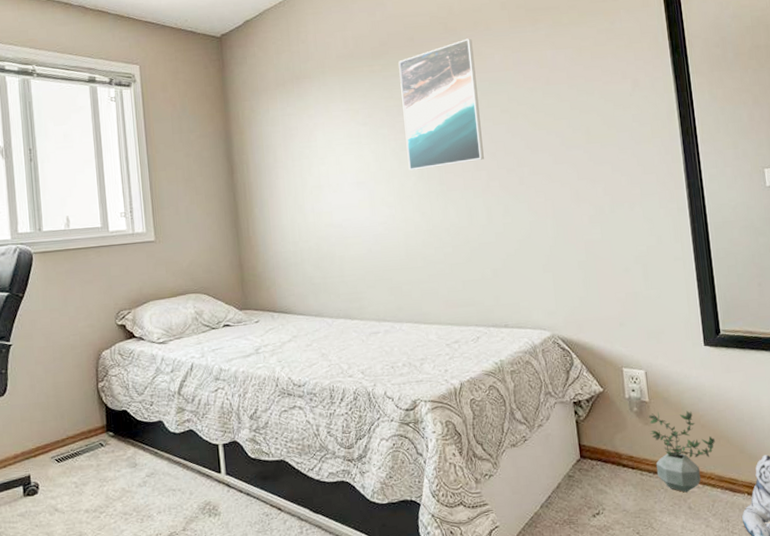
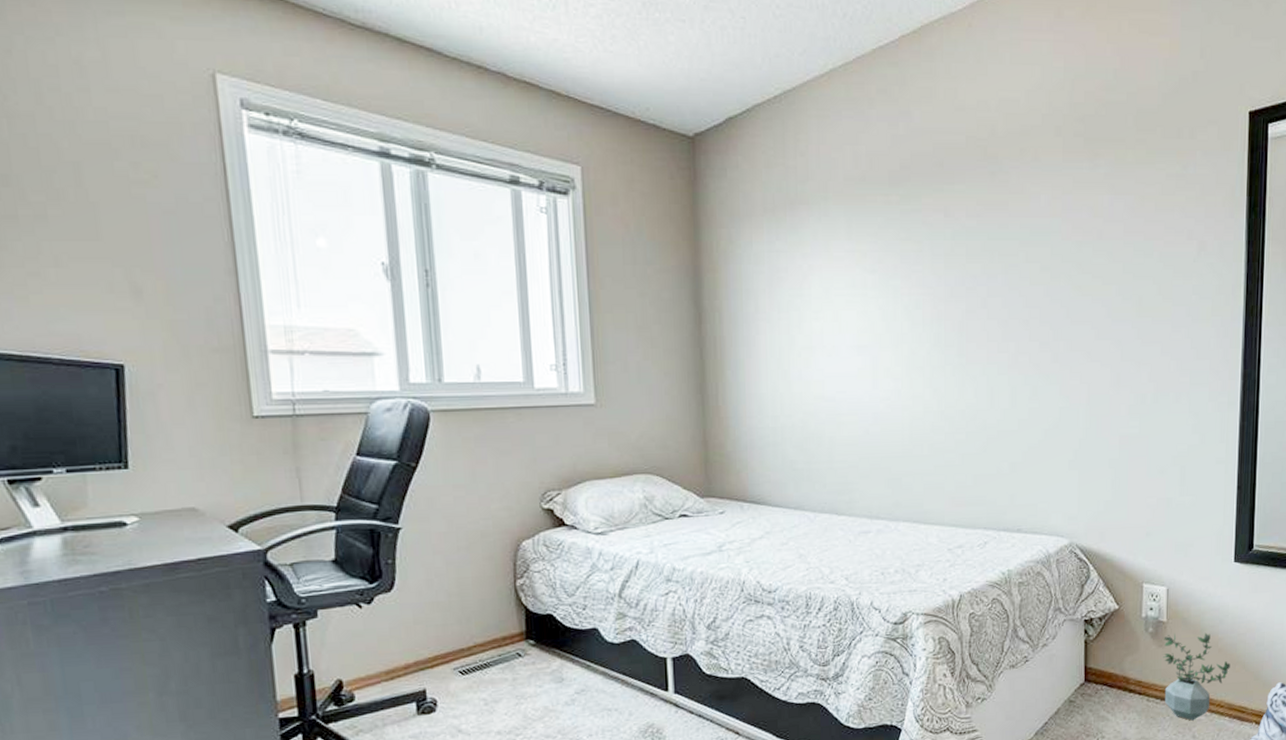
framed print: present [398,38,484,171] -> none [922,170,1016,335]

